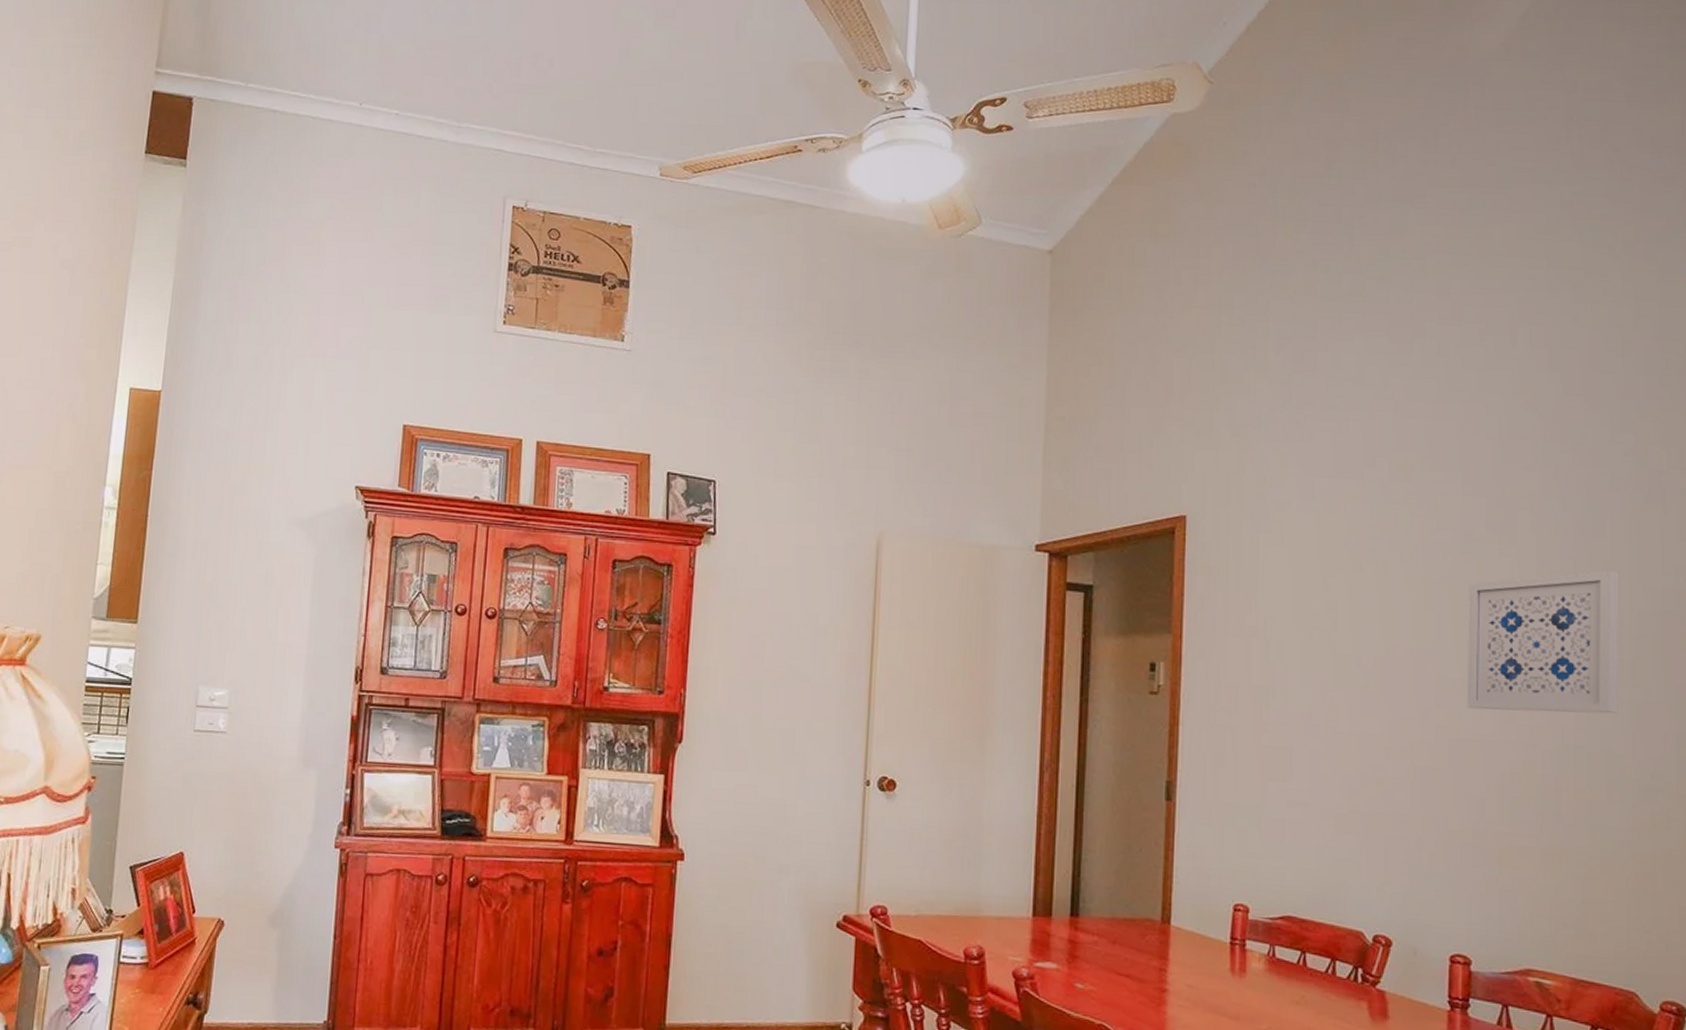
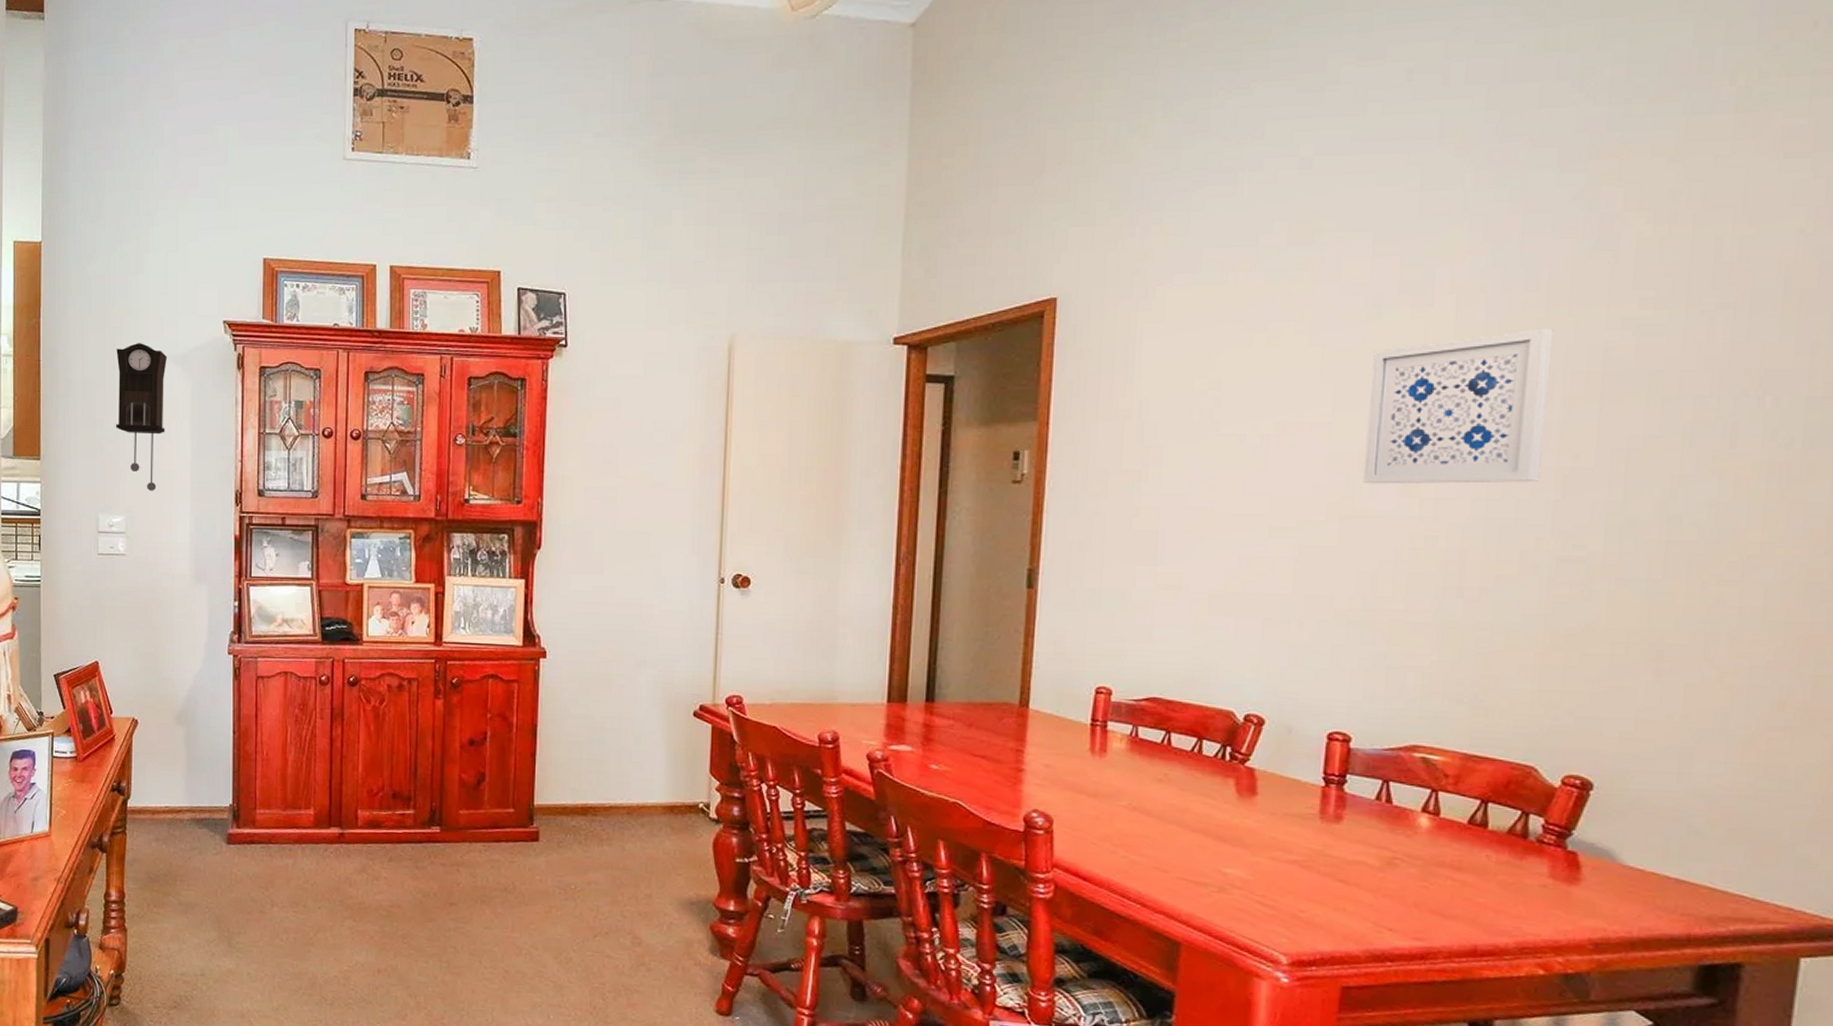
pendulum clock: none [227,504,291,663] -> present [116,343,167,491]

